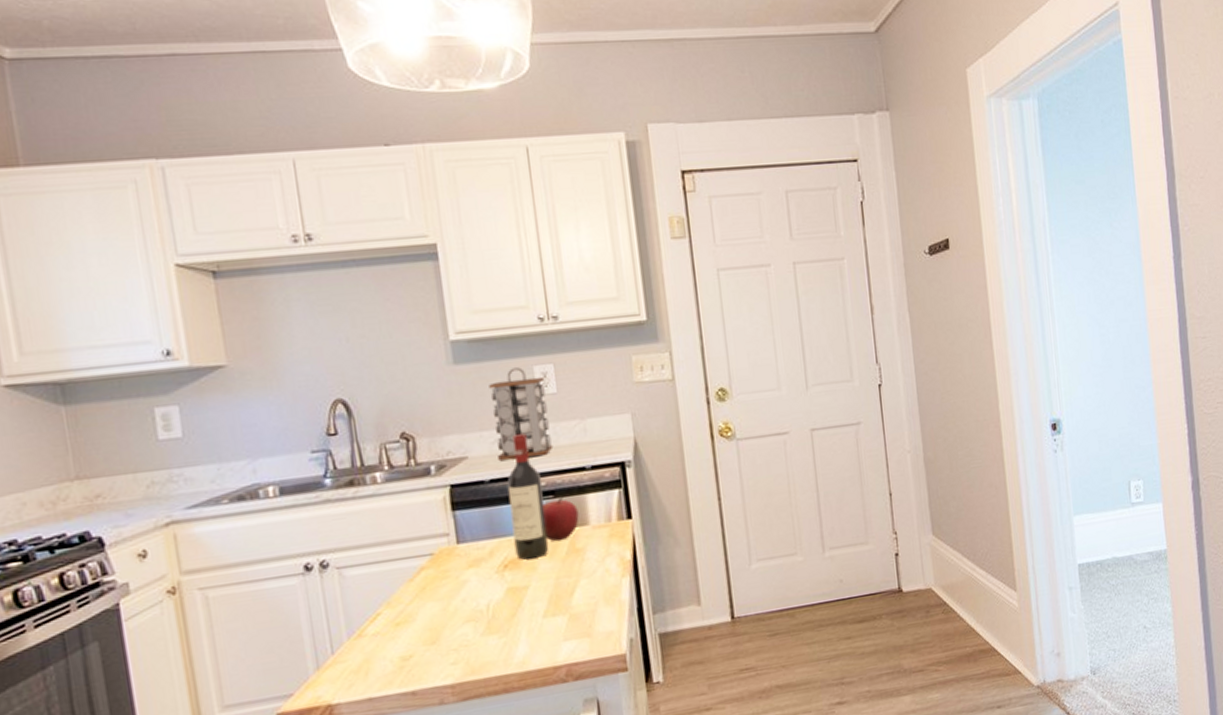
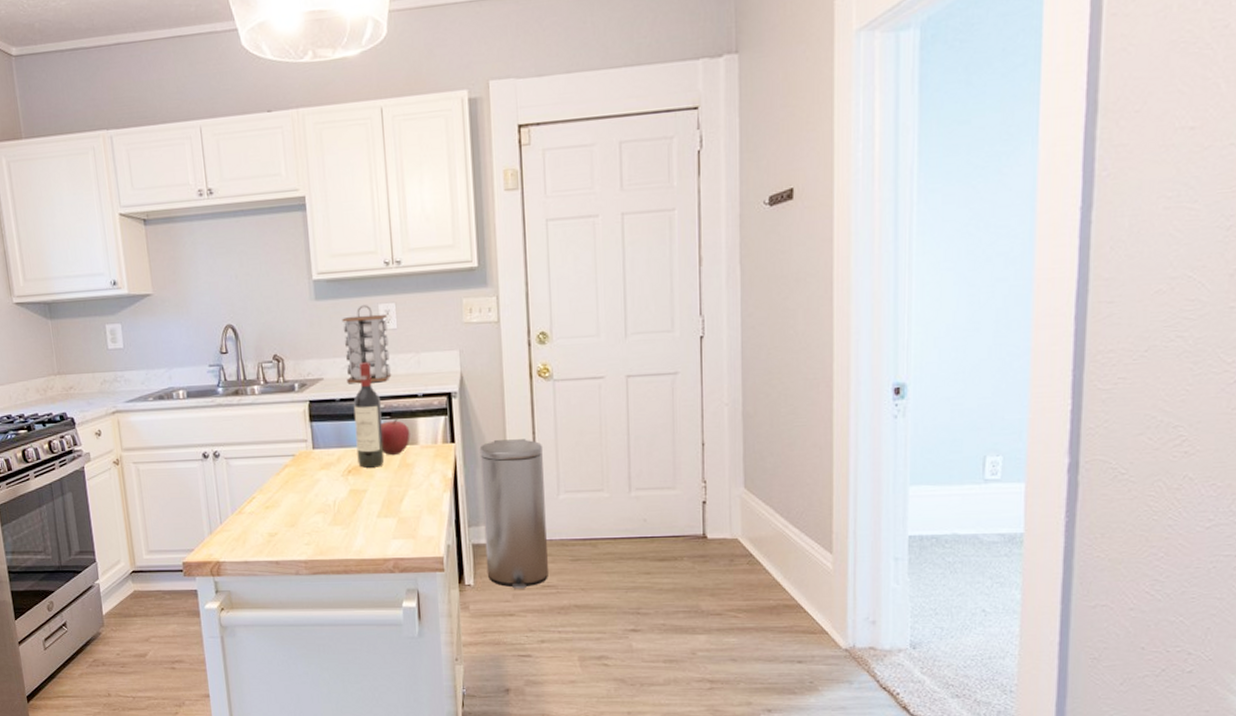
pedal bin: none [660,506,746,679] -> present [479,439,548,589]

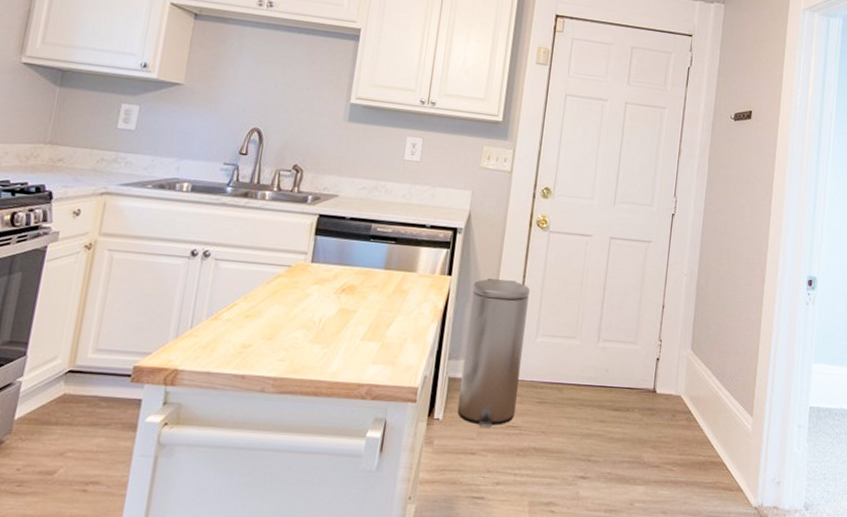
spice rack: present [342,304,392,384] -> none [361,133,413,208]
wine bottle: present [353,361,385,468] -> none [354,186,390,289]
fruit: present [380,419,410,456] -> none [381,245,412,280]

